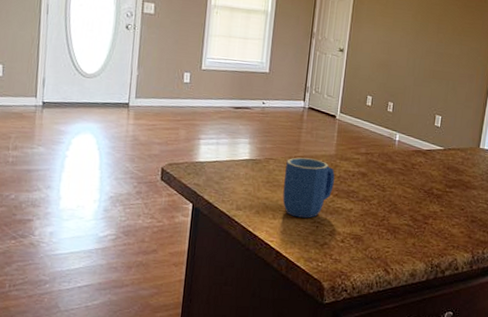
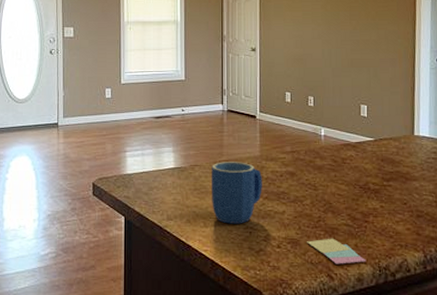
sticky notes: none [369,236,421,260] -> present [307,238,367,264]

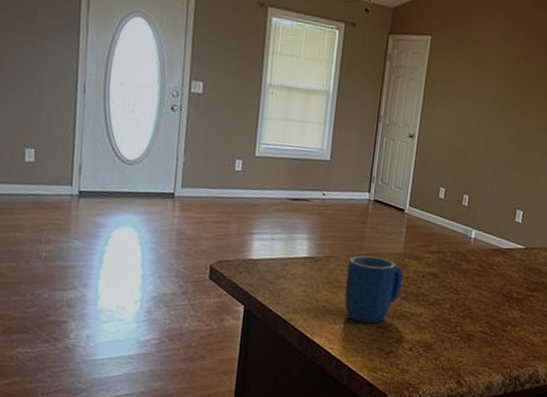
sticky notes: present [307,238,367,264] -> none [441,344,499,372]

